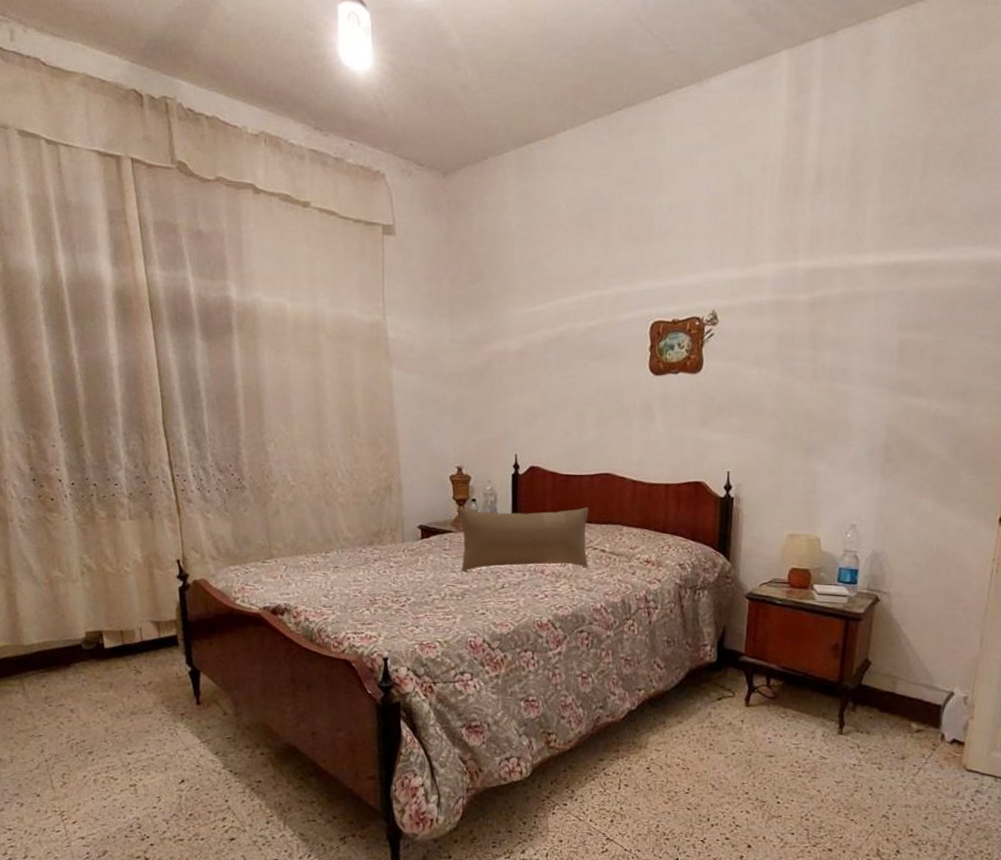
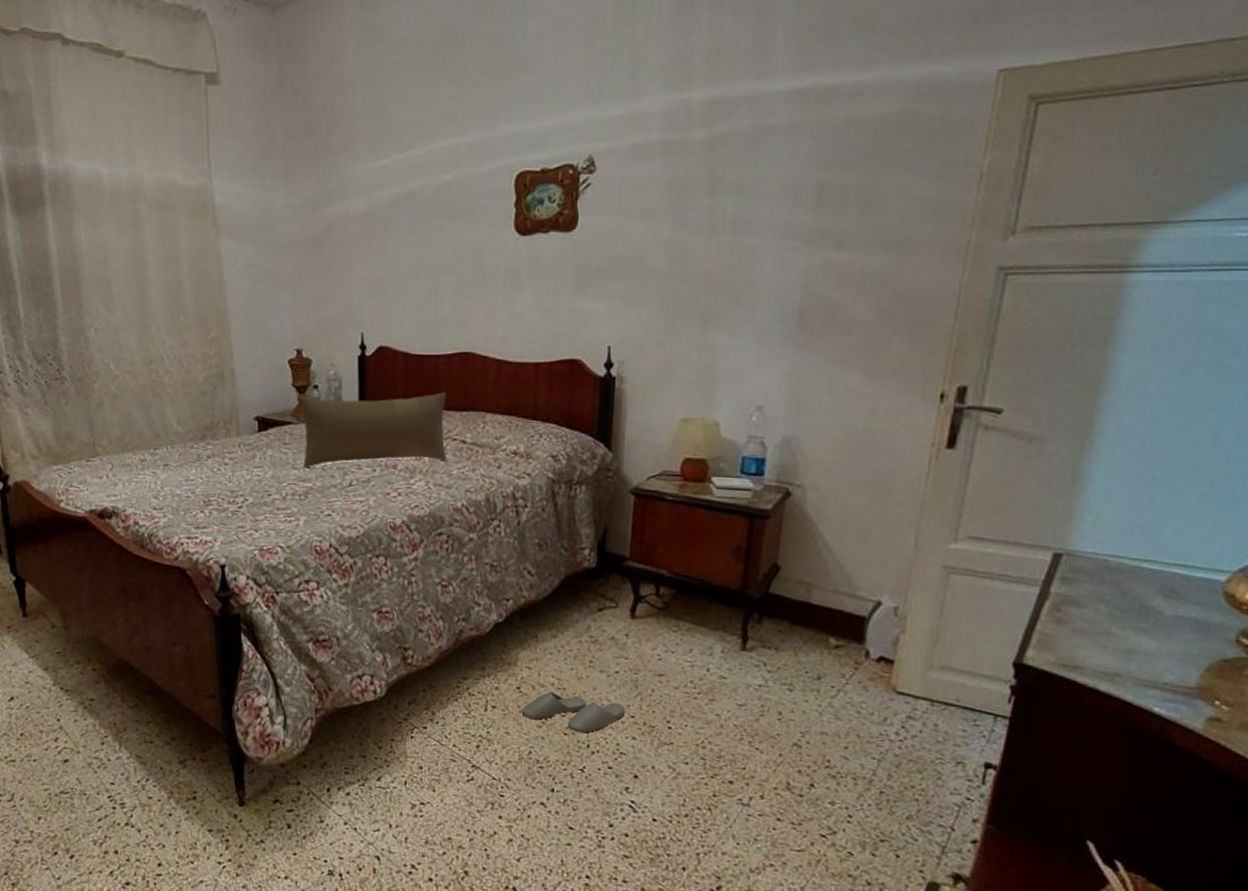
slippers: none [650,771,740,808] -> present [521,691,625,733]

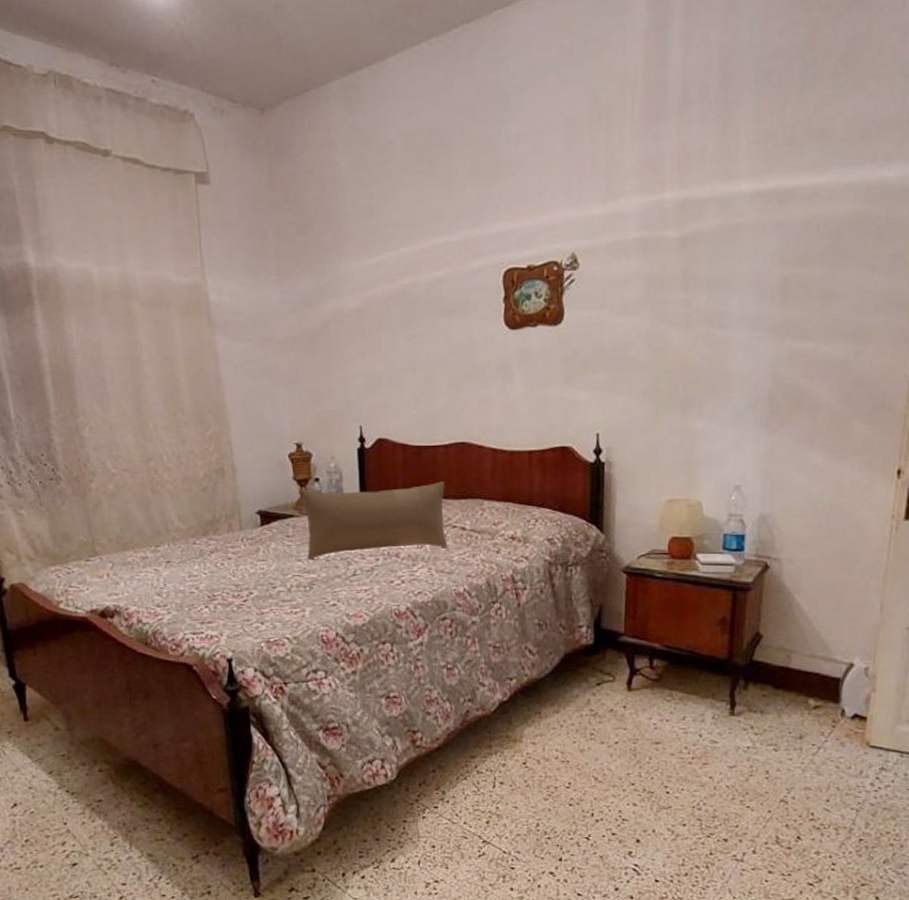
slippers: present [521,691,625,733] -> none [528,765,625,803]

